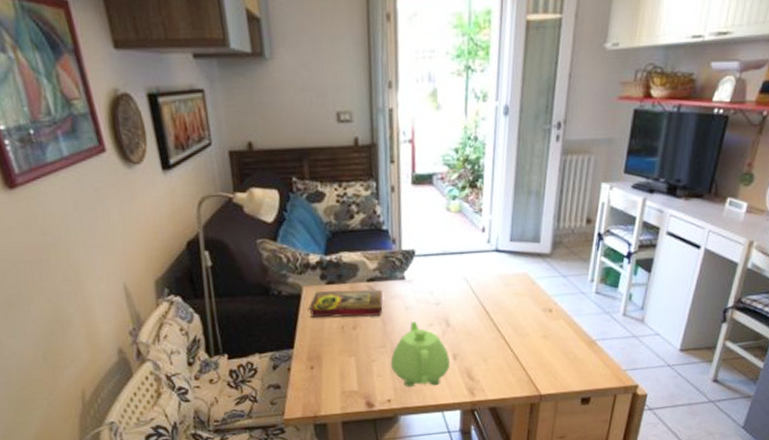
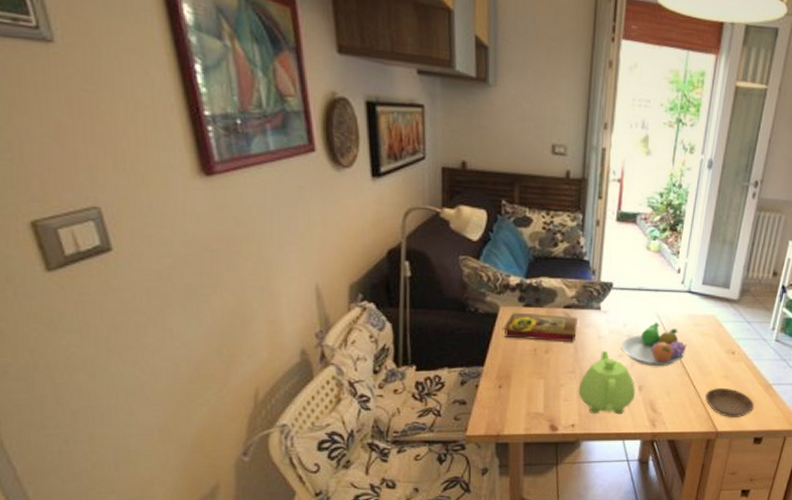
fruit bowl: none [430,286,500,333] -> present [621,322,687,367]
saucer: none [525,348,579,380] -> present [705,387,755,419]

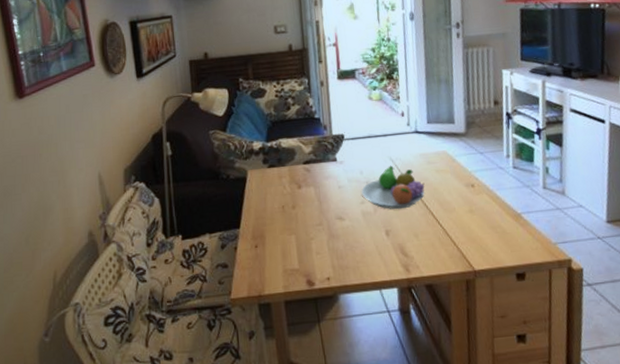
book: present [503,312,577,342] -> none [253,170,318,198]
teapot: present [578,351,635,415] -> none [328,200,383,265]
saucer: present [705,387,755,419] -> none [454,223,509,255]

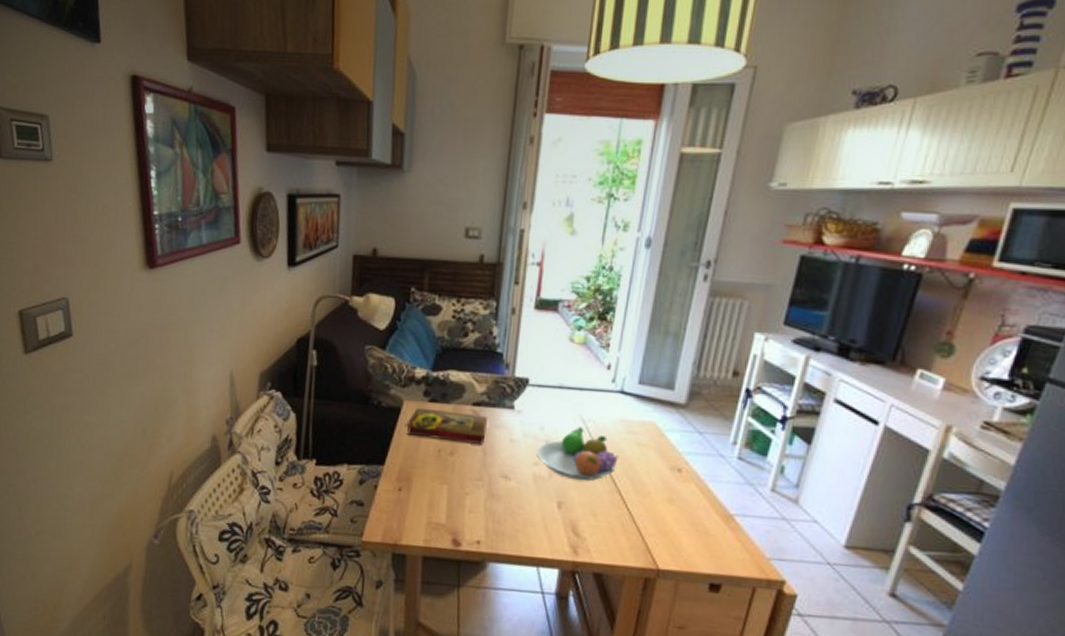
book: none [253,170,318,198] -> present [406,407,487,444]

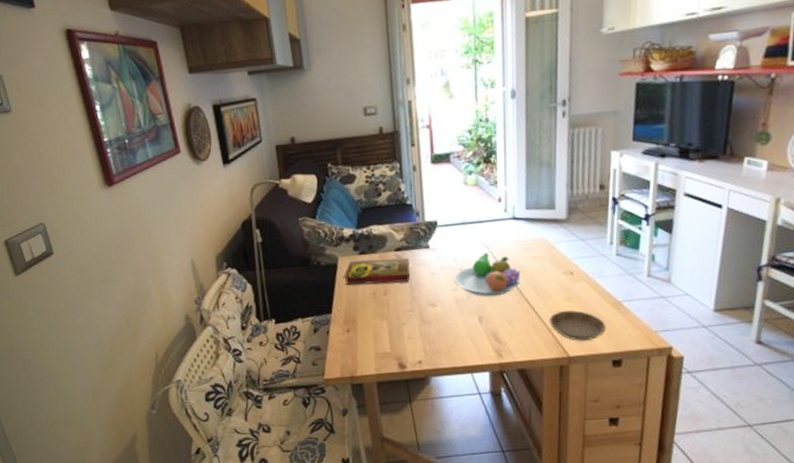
saucer: none [642,512,710,555] -> present [549,310,607,342]

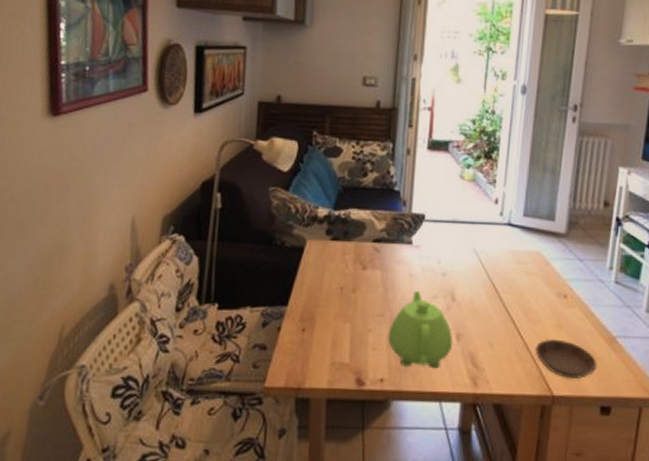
book: present [344,257,410,285] -> none [309,246,387,280]
teapot: none [419,287,476,350] -> present [387,291,452,369]
fruit bowl: present [454,252,521,297] -> none [435,258,510,312]

